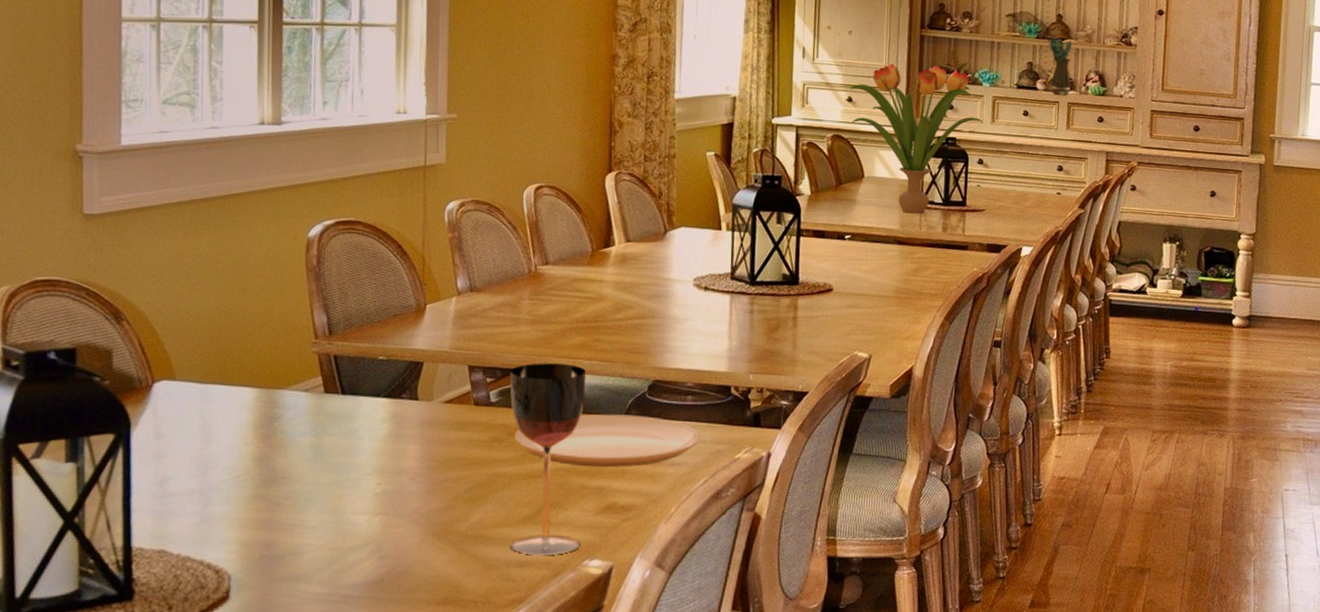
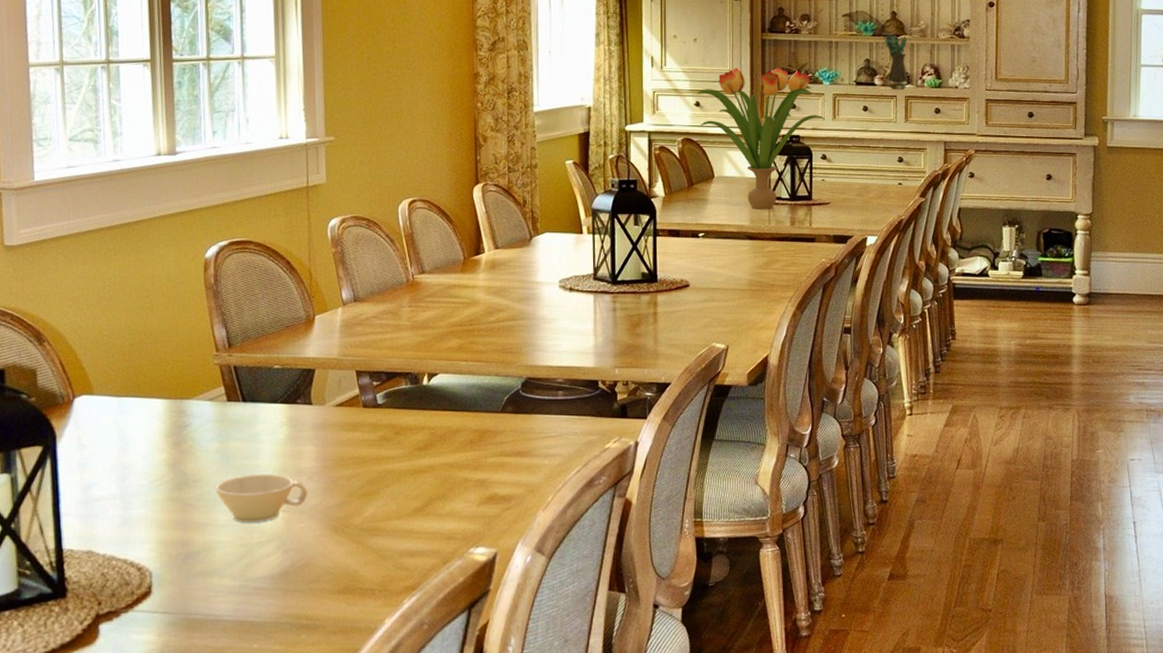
cup: none [305,472,409,525] -> present [214,474,307,523]
wineglass: present [509,363,587,556] -> none [393,365,466,545]
plate: present [514,414,700,468] -> none [401,411,572,461]

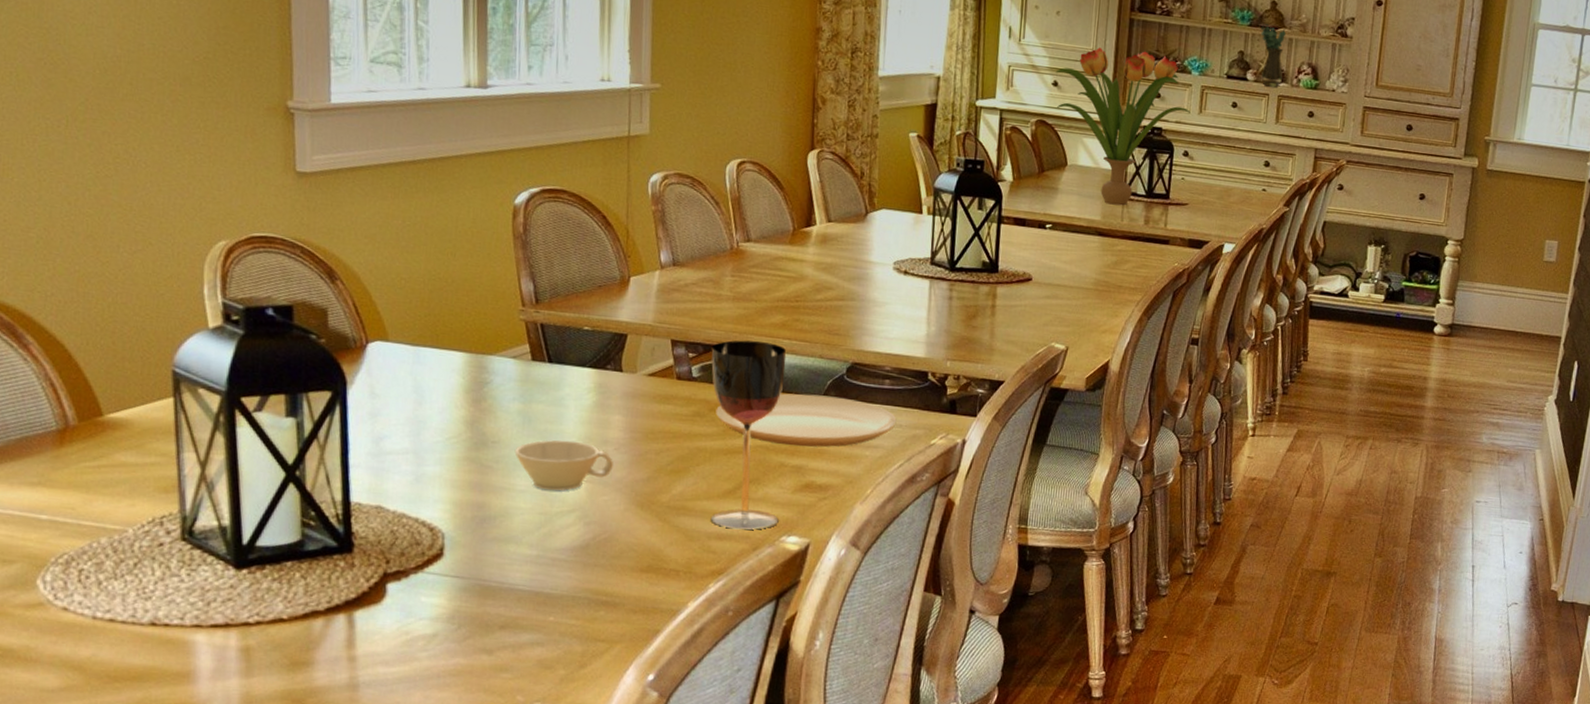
wineglass: none [393,365,466,545] -> present [710,340,787,530]
plate: none [401,411,572,461] -> present [716,393,897,447]

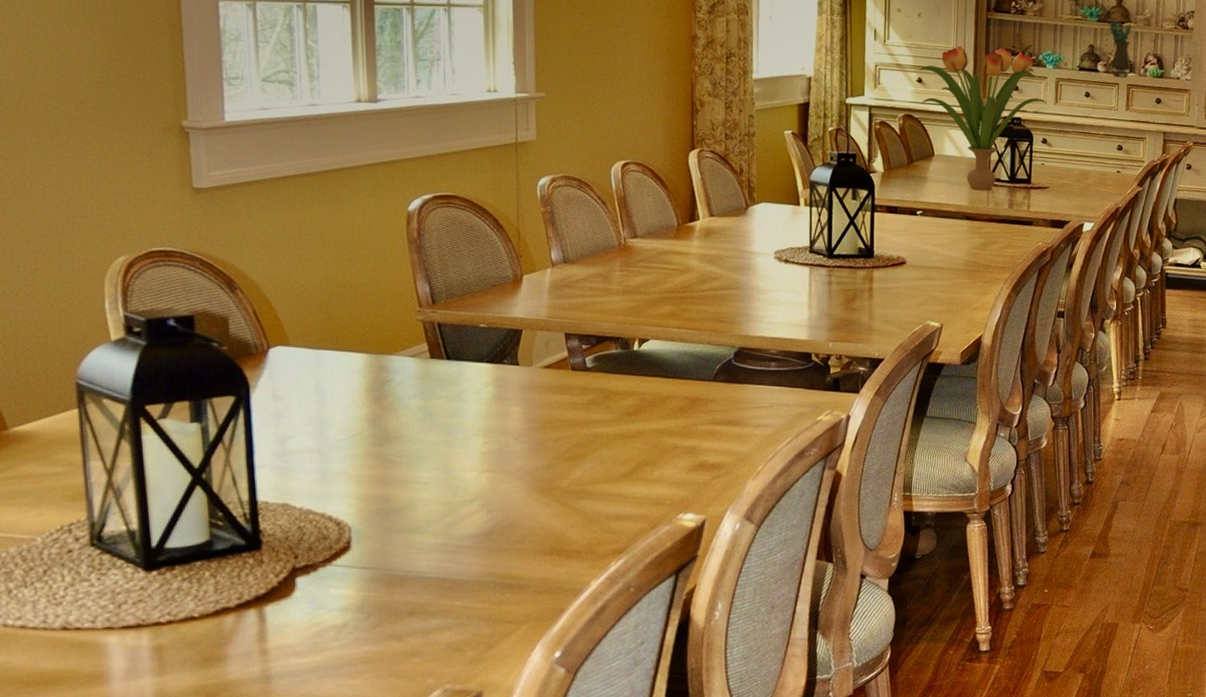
cup: present [514,439,613,491] -> none [417,432,513,482]
wineglass: present [710,340,787,530] -> none [603,331,676,510]
plate: present [716,393,897,447] -> none [610,378,784,429]

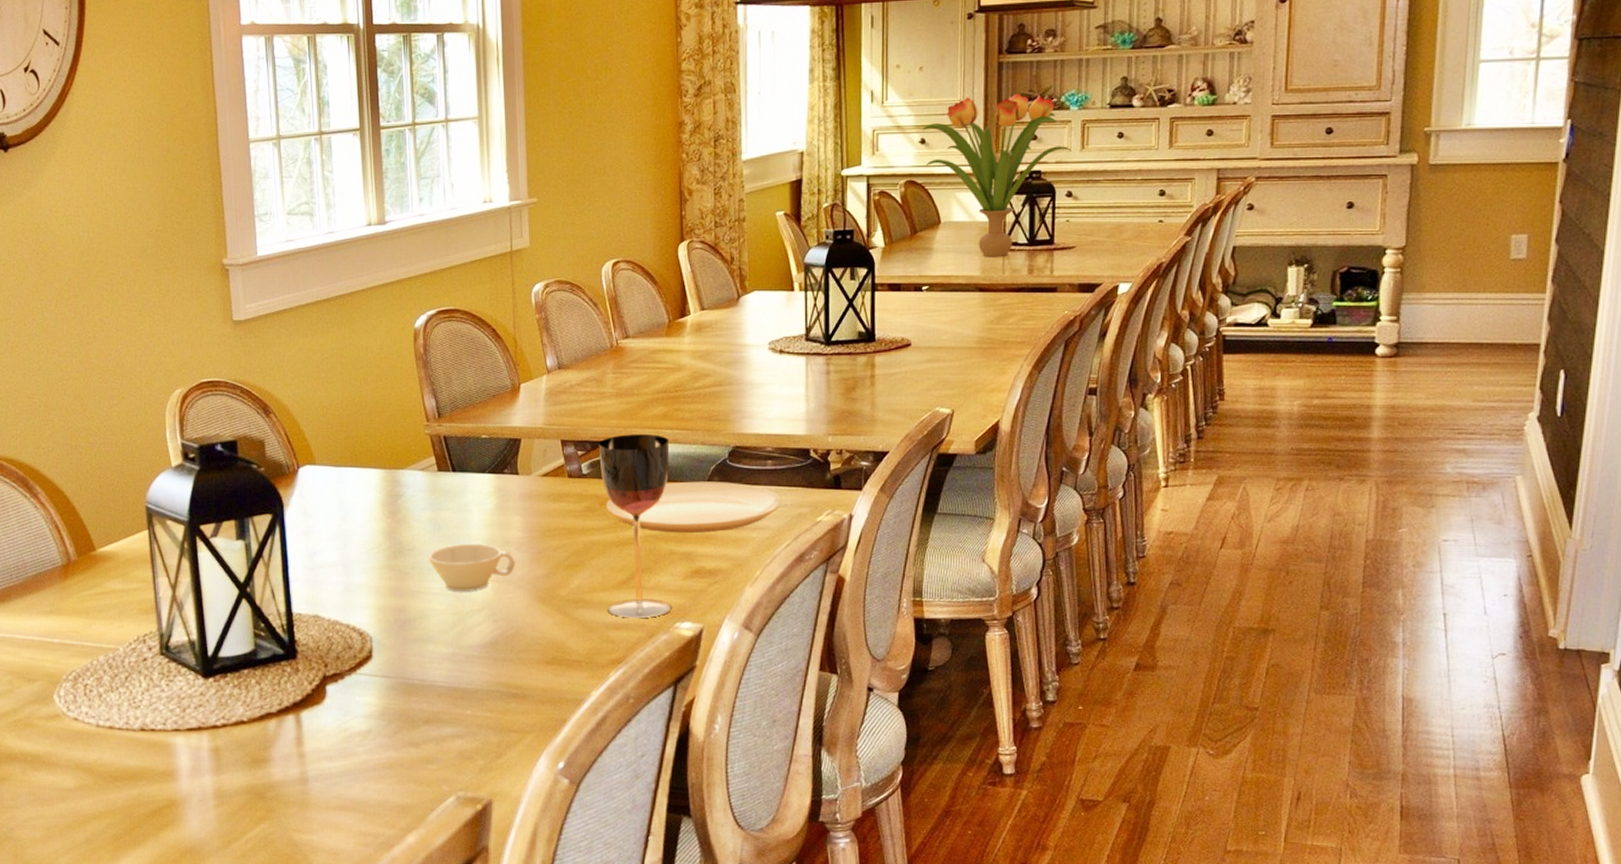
cup: none [417,432,513,482] -> present [428,543,515,592]
wineglass: none [603,331,676,510] -> present [598,434,672,619]
plate: none [610,378,784,429] -> present [606,481,781,534]
vase: present [1108,18,1132,79] -> none [1145,42,1174,111]

